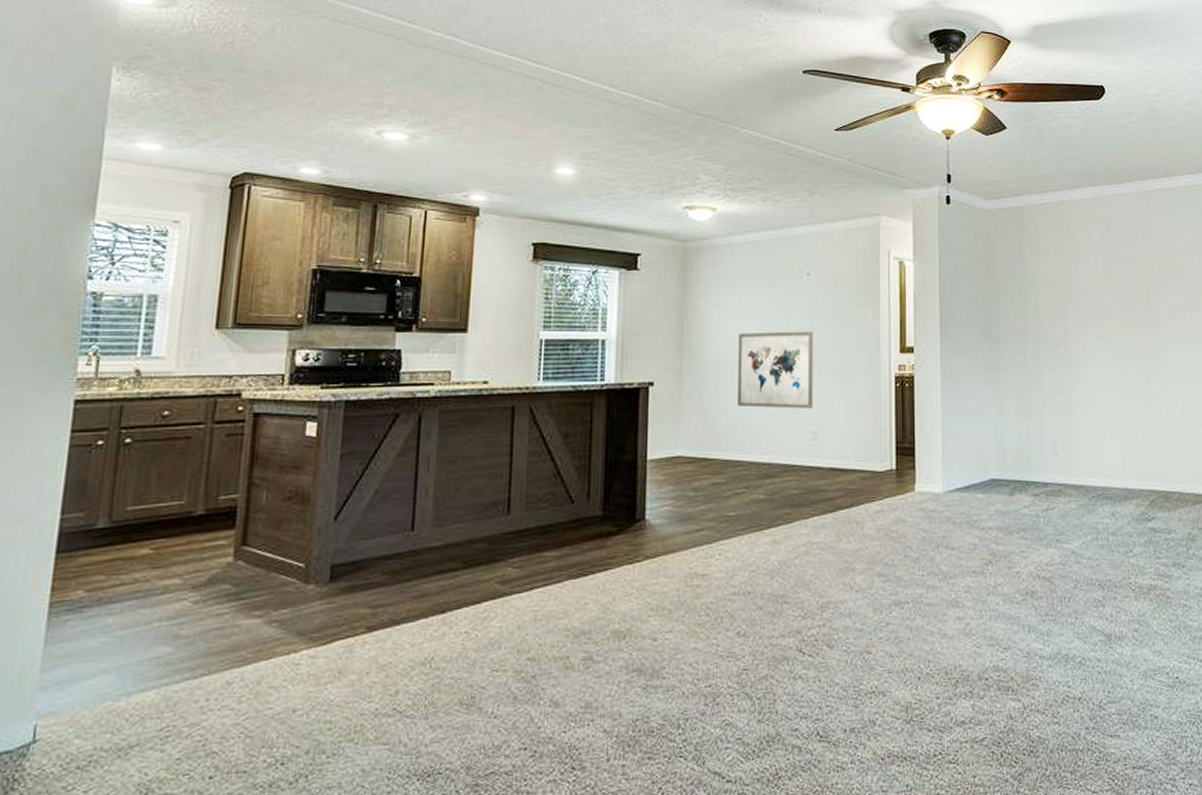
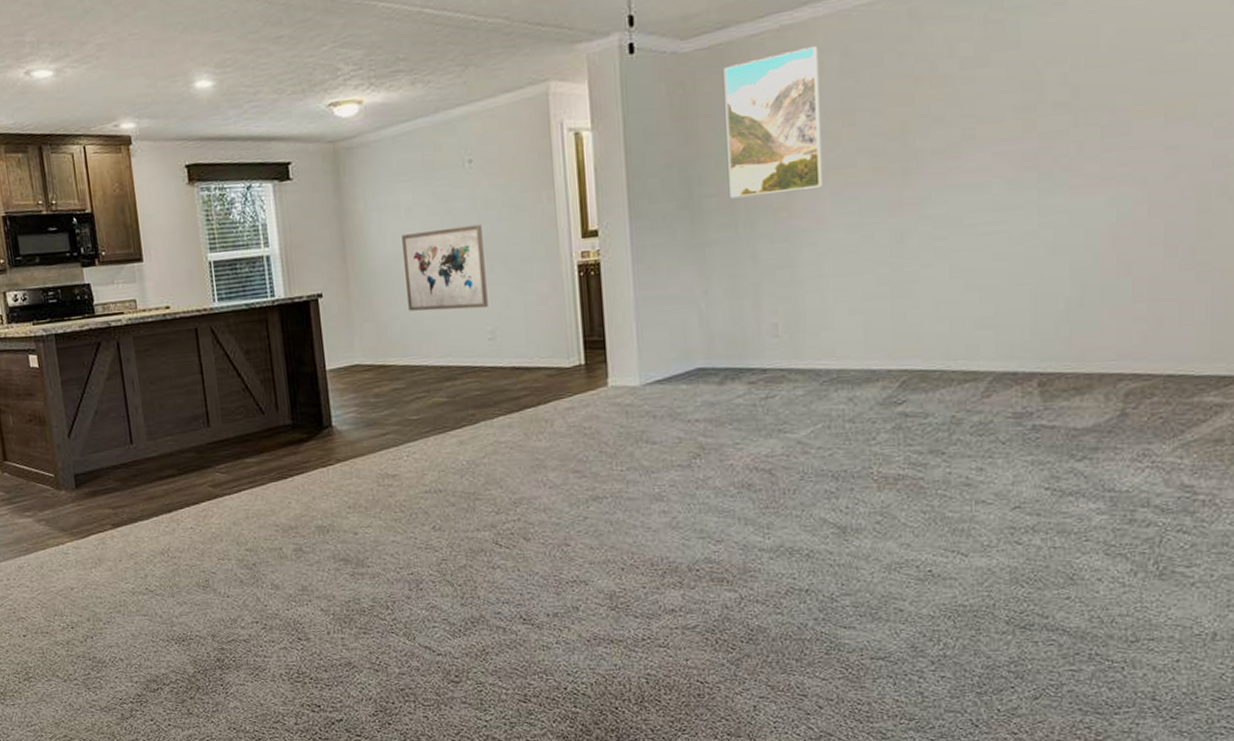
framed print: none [1018,220,1090,332] -> present [724,46,822,199]

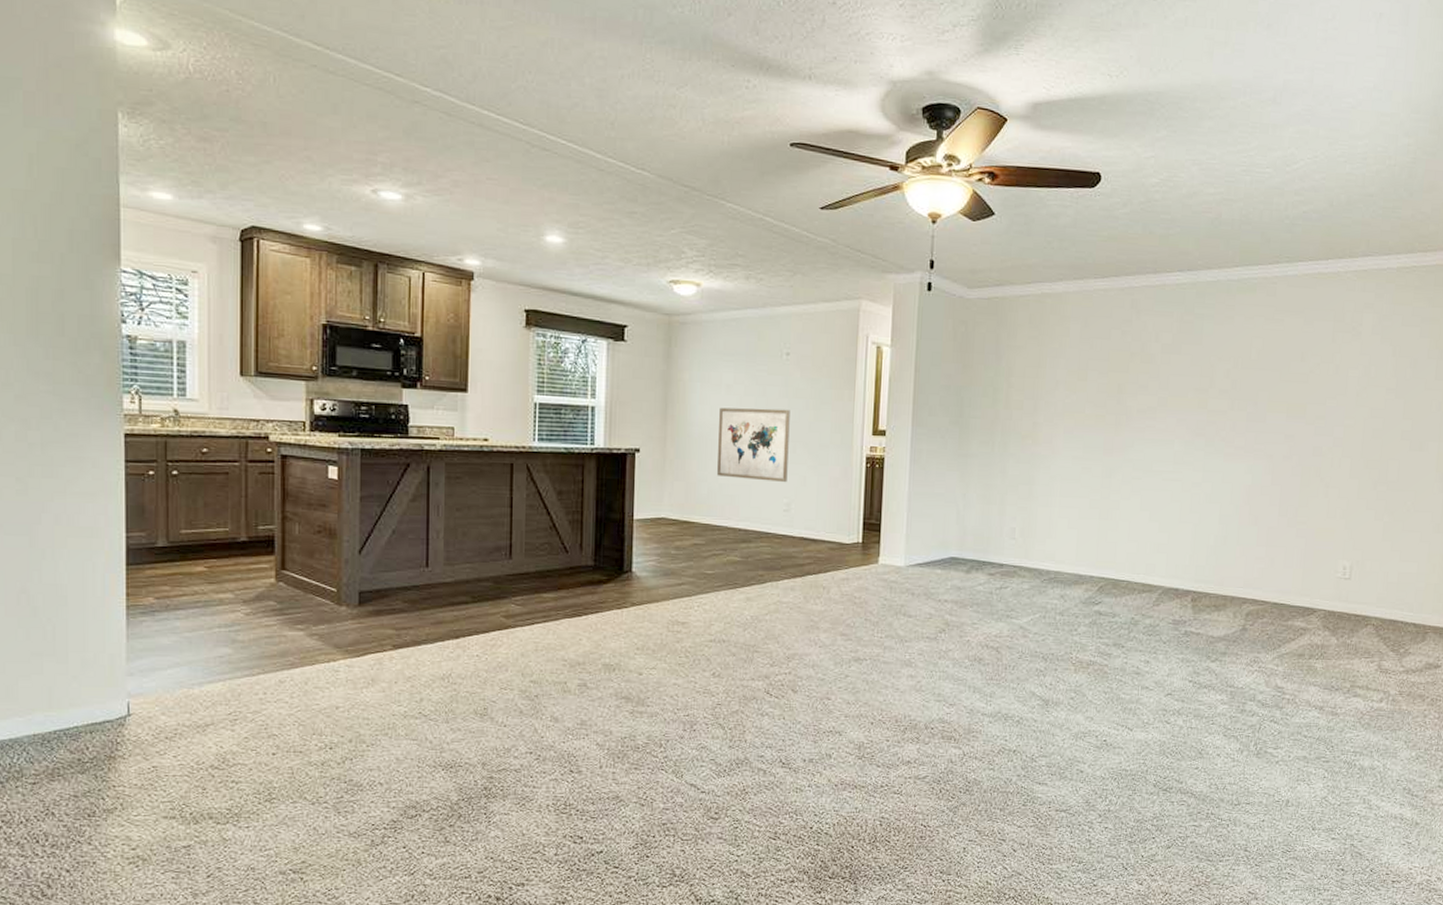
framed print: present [724,46,822,199] -> none [991,313,1067,424]

